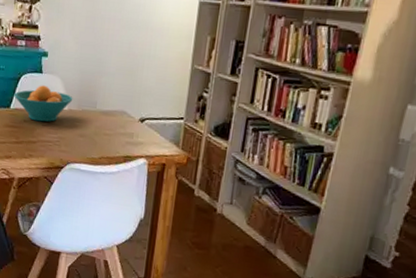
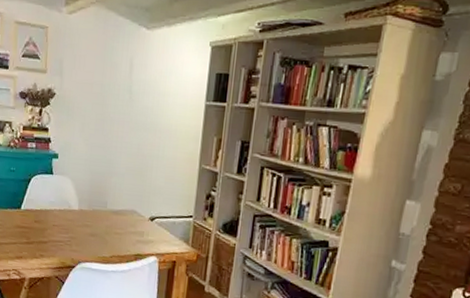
fruit bowl: present [14,85,73,122] -> none [25,186,84,223]

